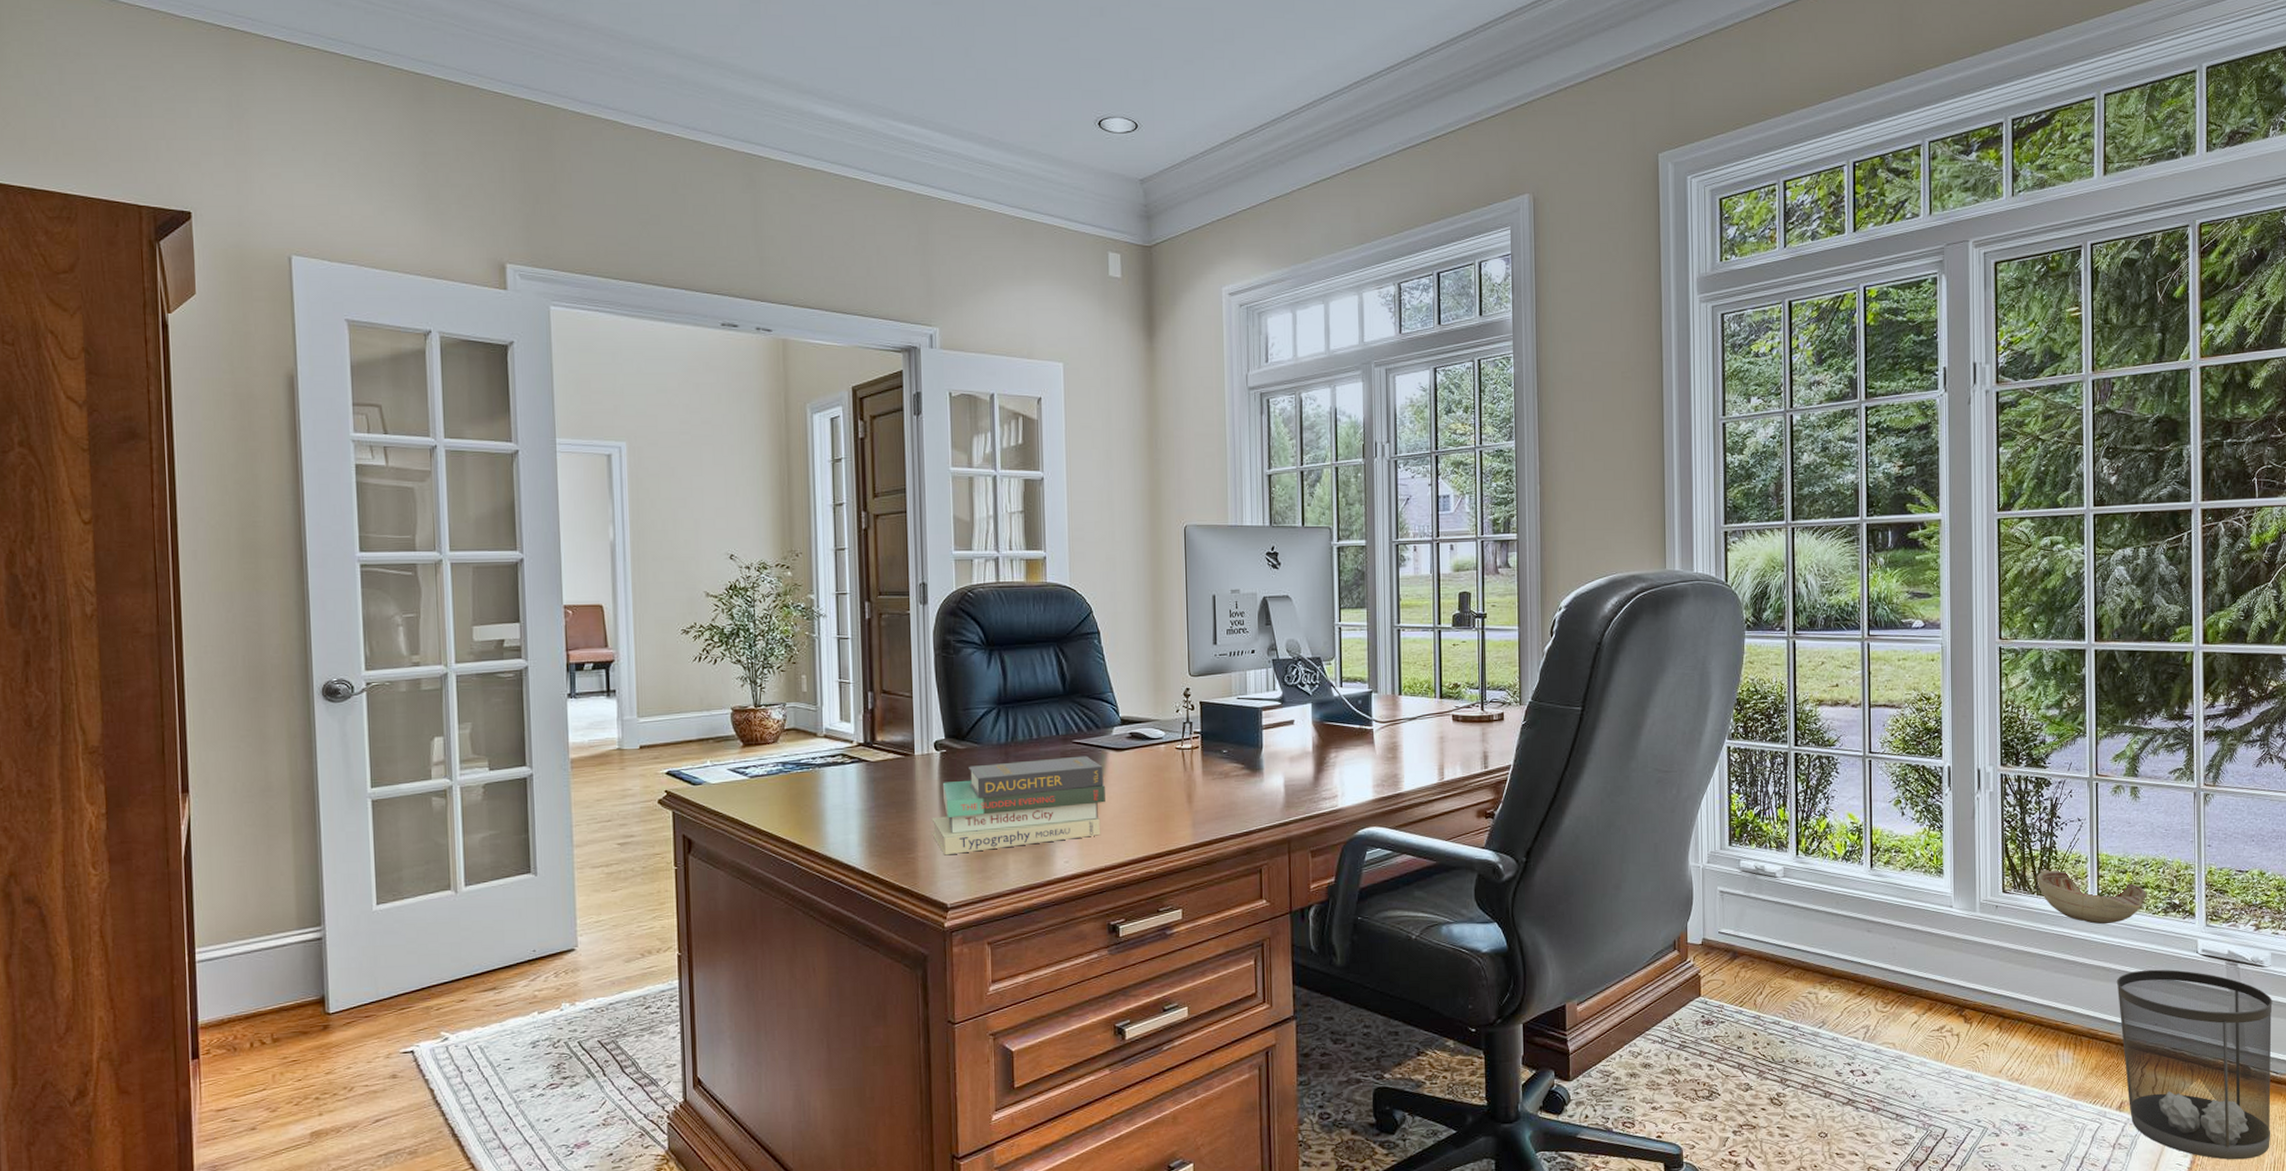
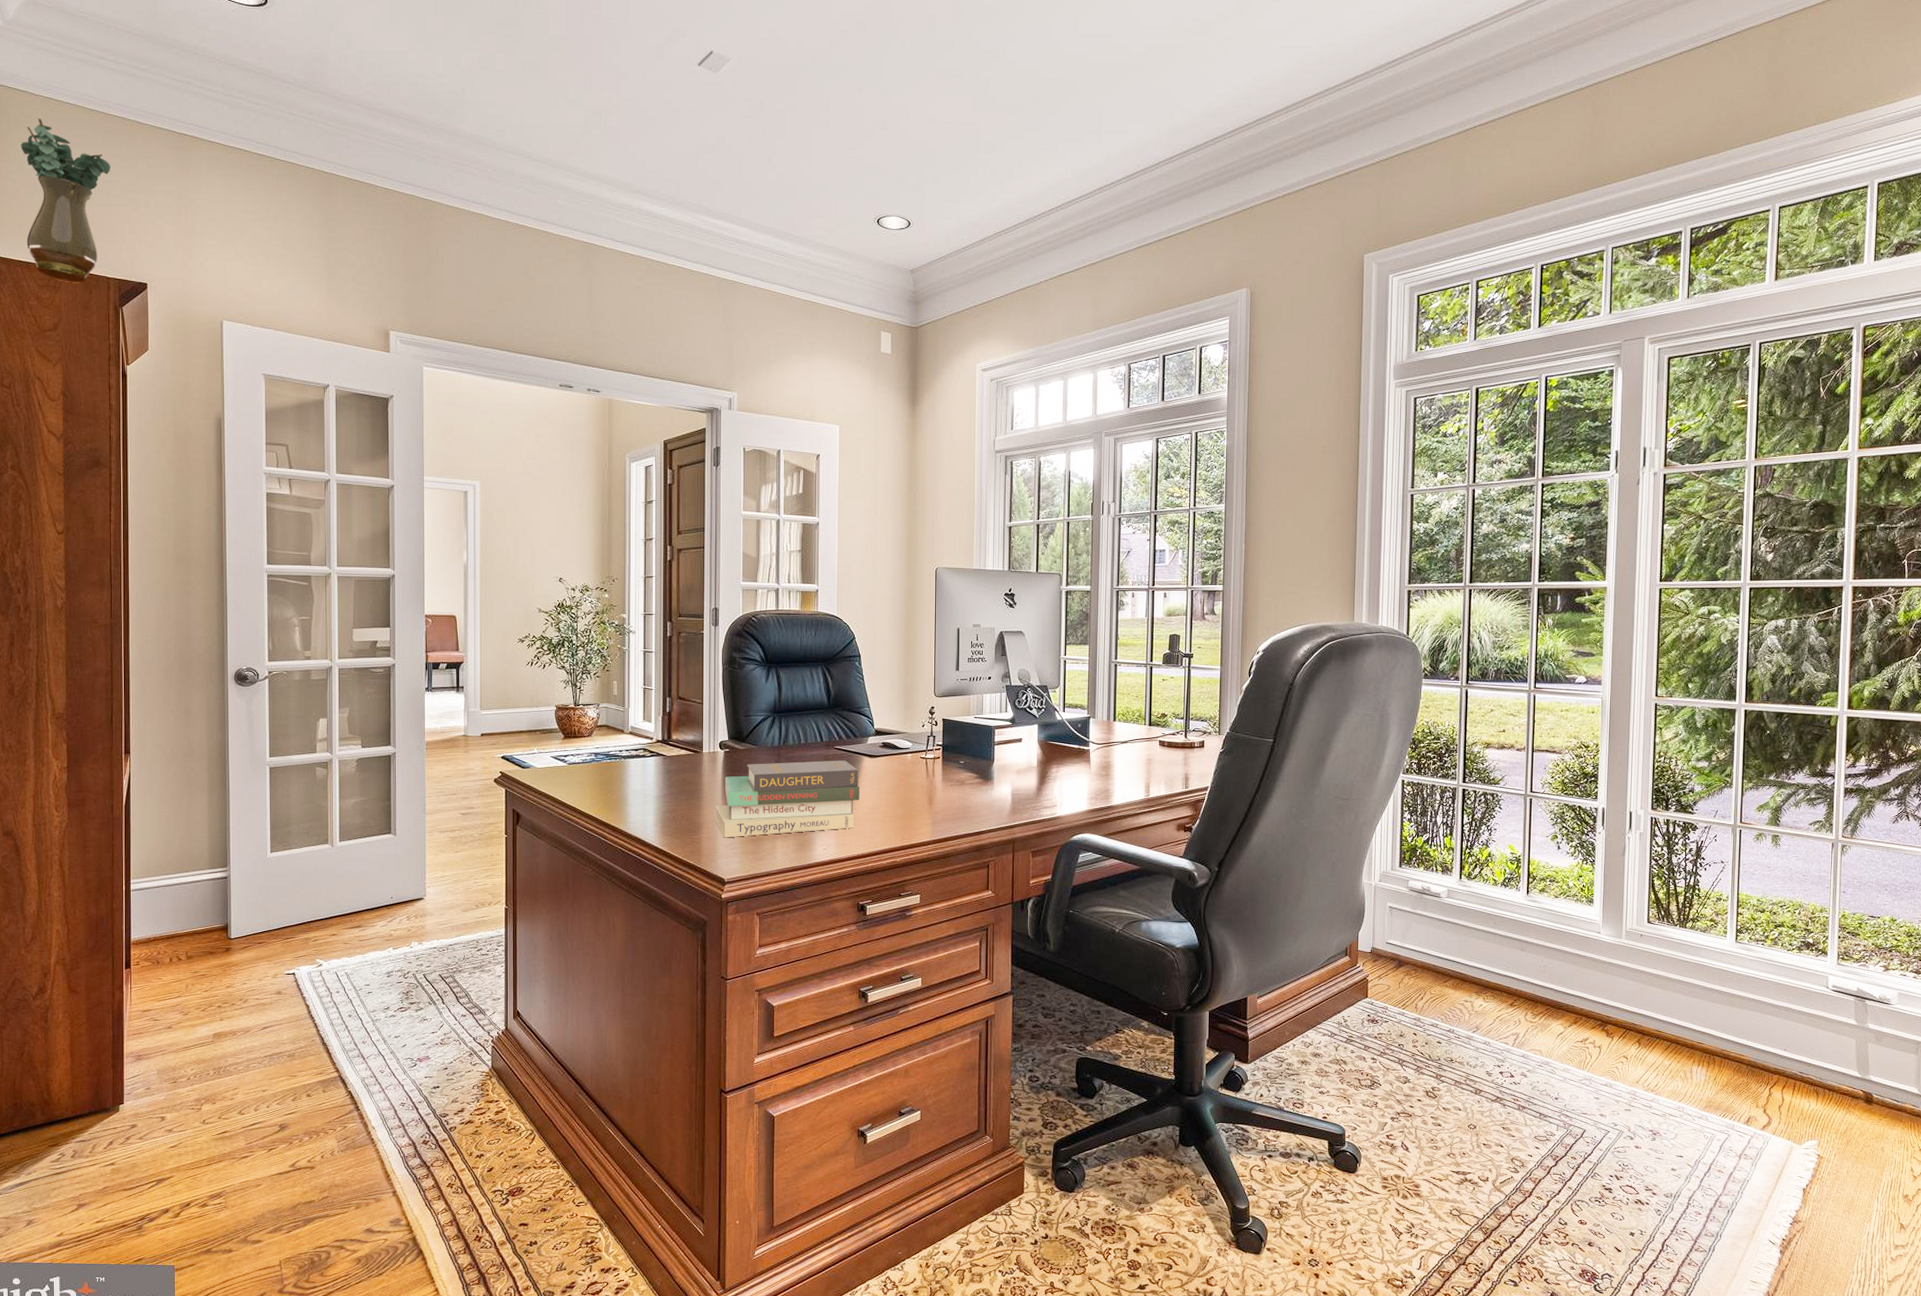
vase: none [17,11,138,212] -> present [20,119,110,282]
decorative bowl: present [2036,869,2146,925] -> none [1680,904,1782,957]
waste bin: present [2116,969,2273,1160] -> none [1750,1000,1897,1177]

